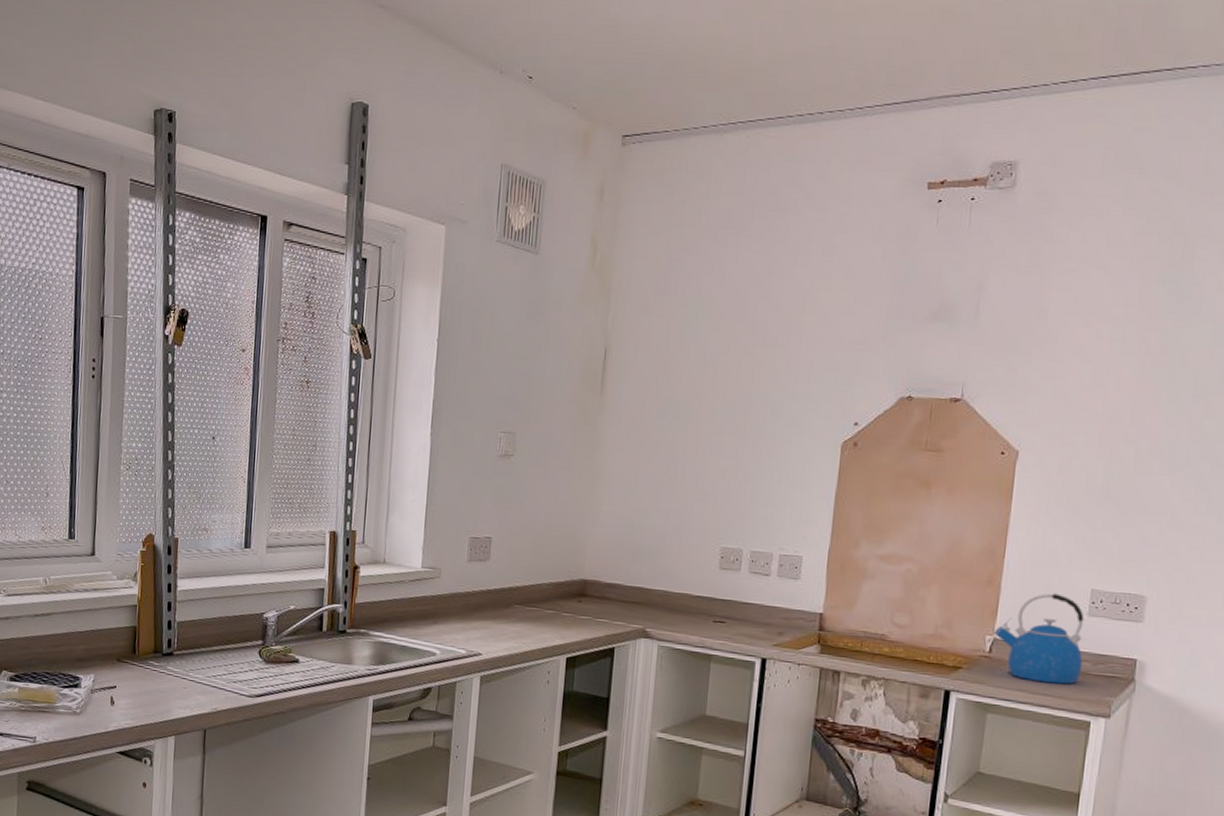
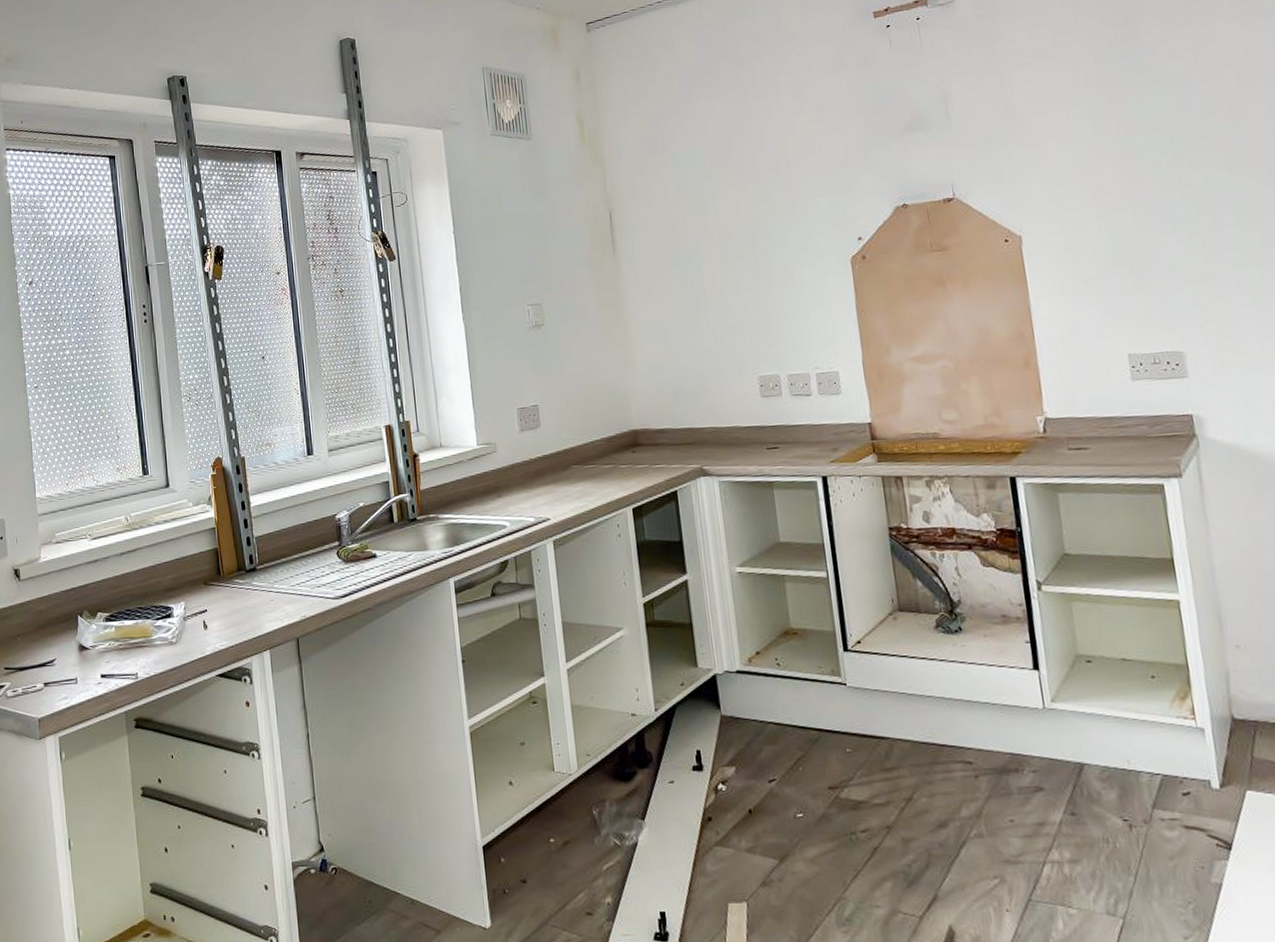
kettle: present [994,593,1085,685] -> none [1043,364,1141,454]

